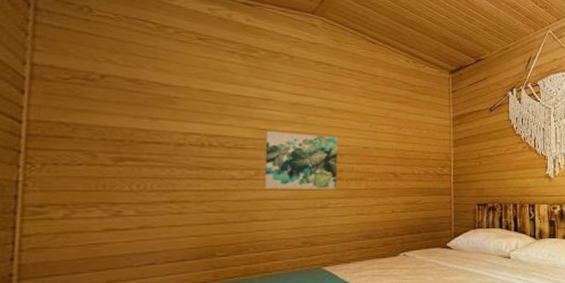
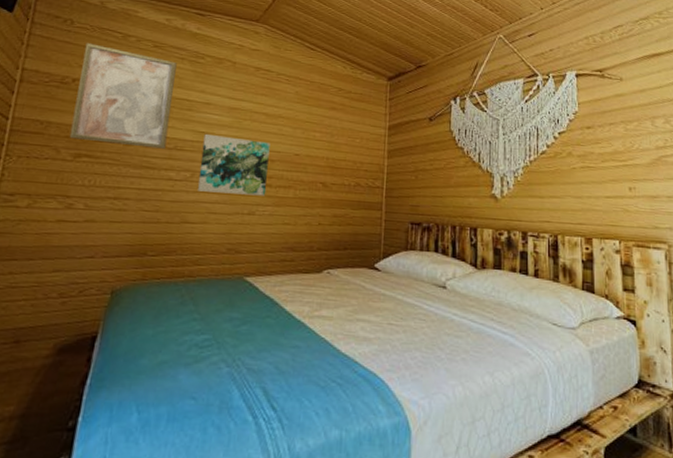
wall art: none [105,34,227,148] -> present [69,43,177,149]

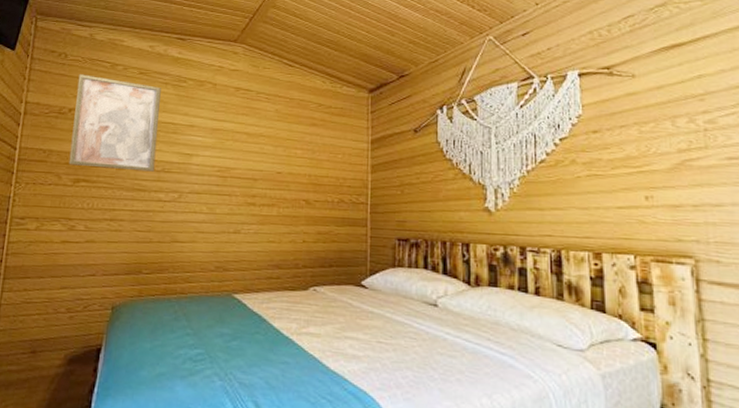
wall art: present [197,133,270,196] -> none [185,155,253,215]

